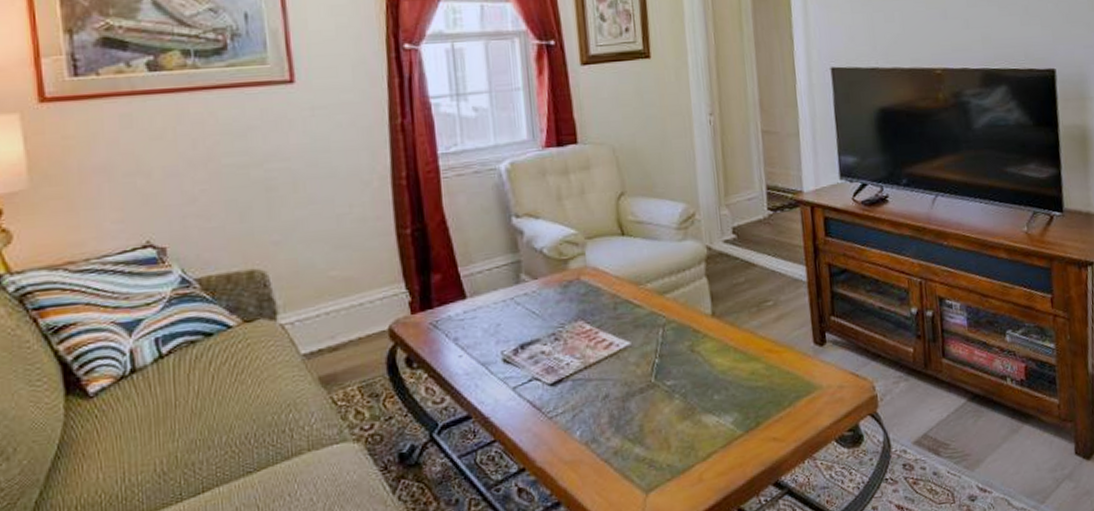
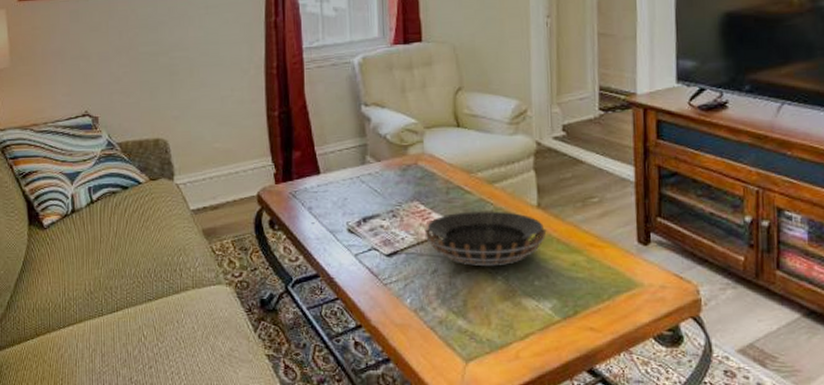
decorative bowl: none [592,323,723,386] -> present [424,211,547,267]

